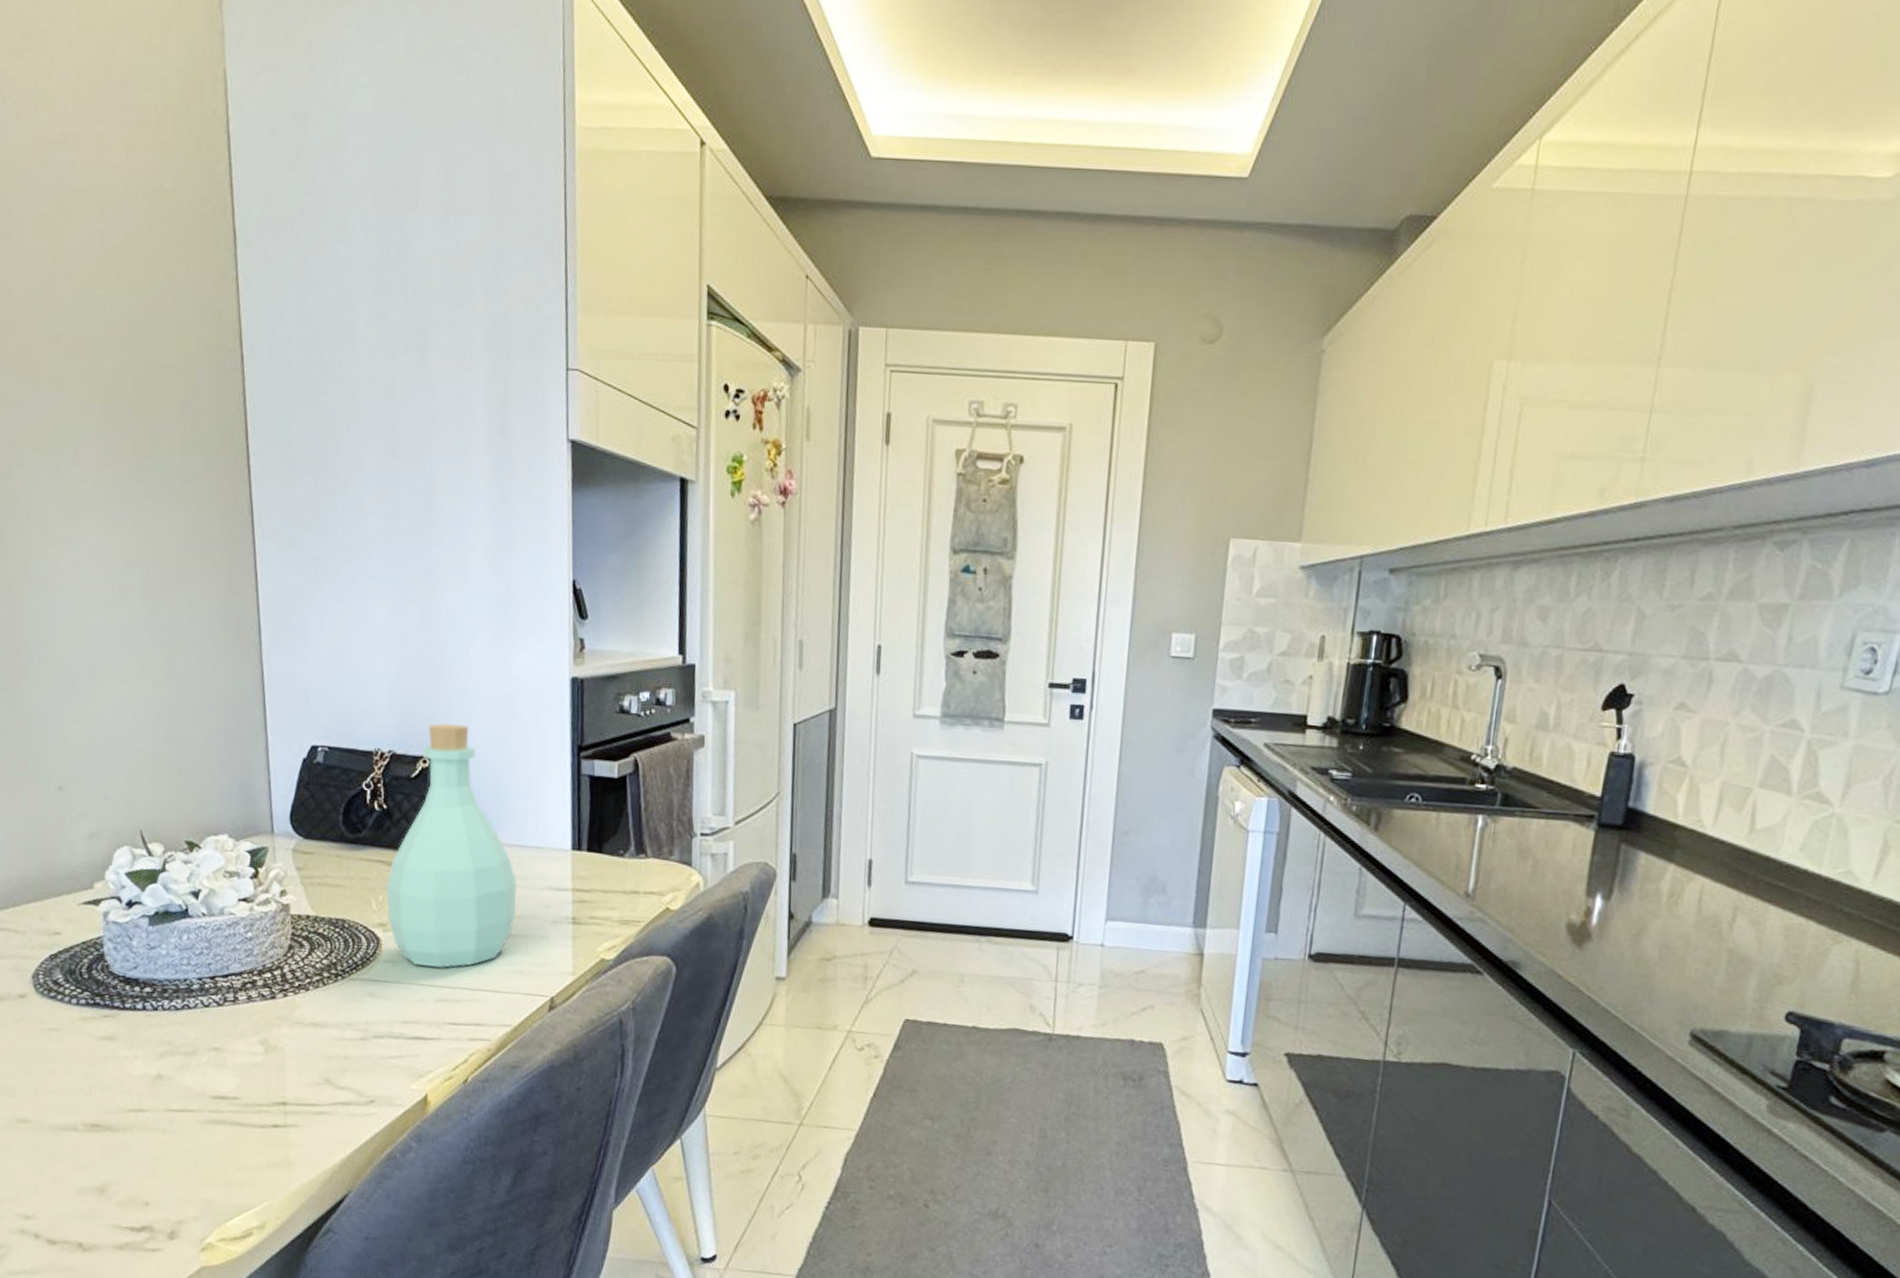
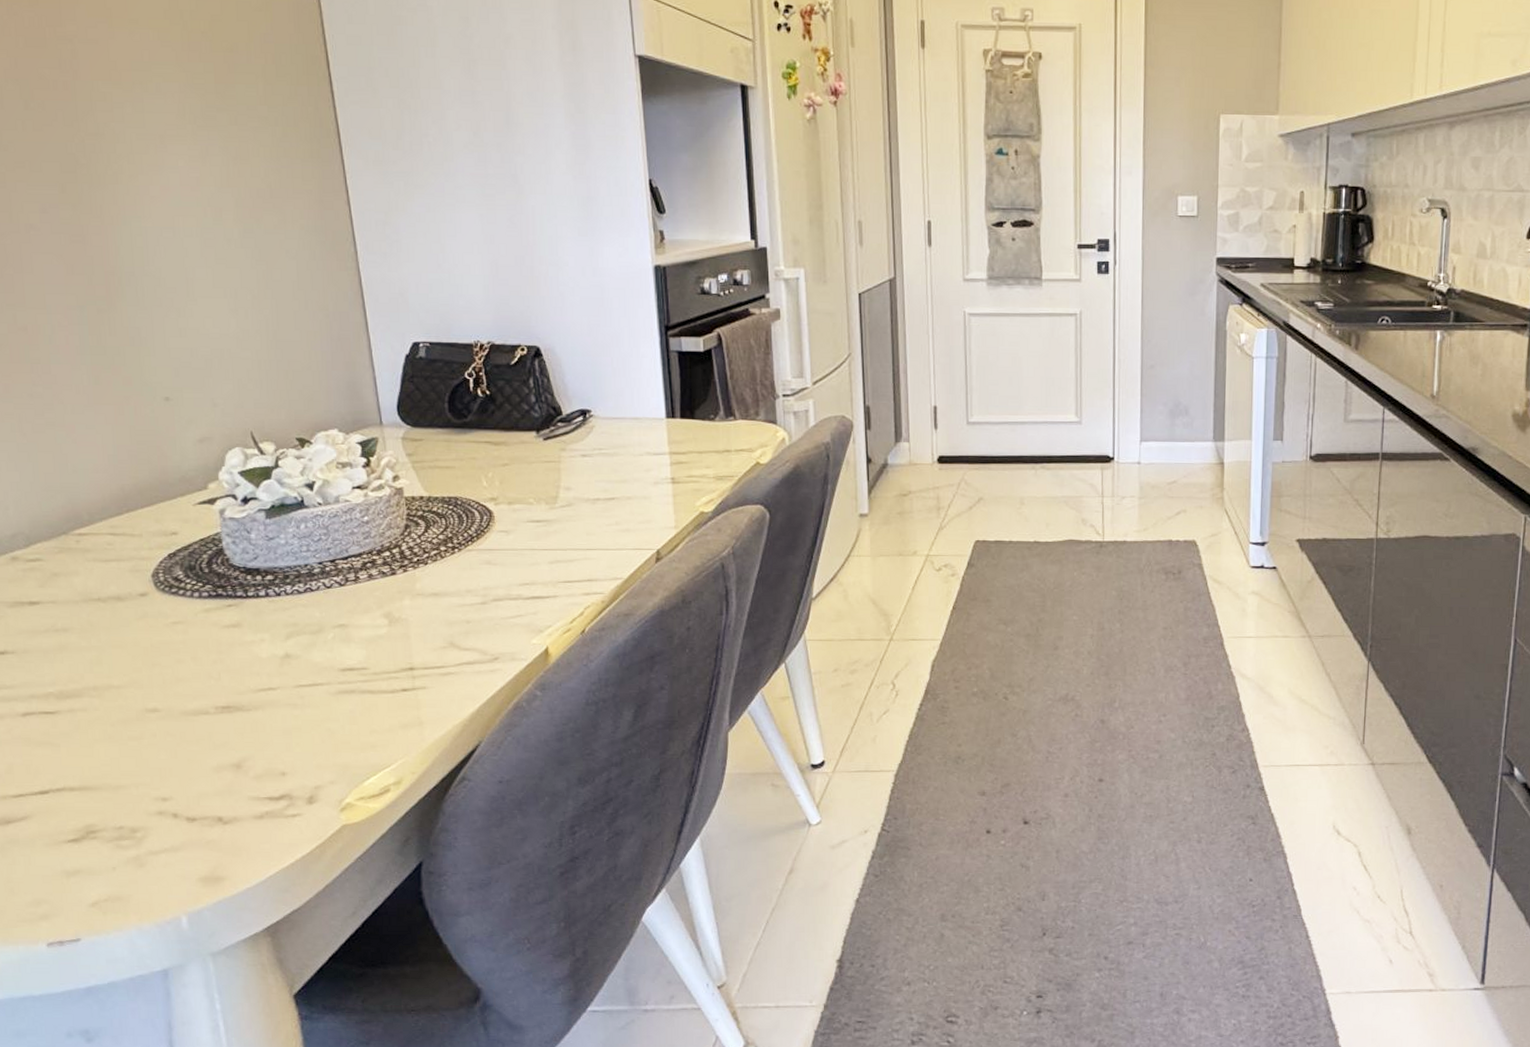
bottle: present [386,723,517,968] -> none [495,314,619,533]

